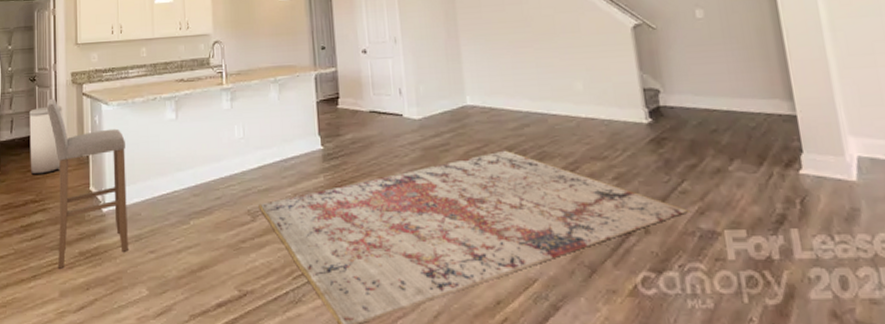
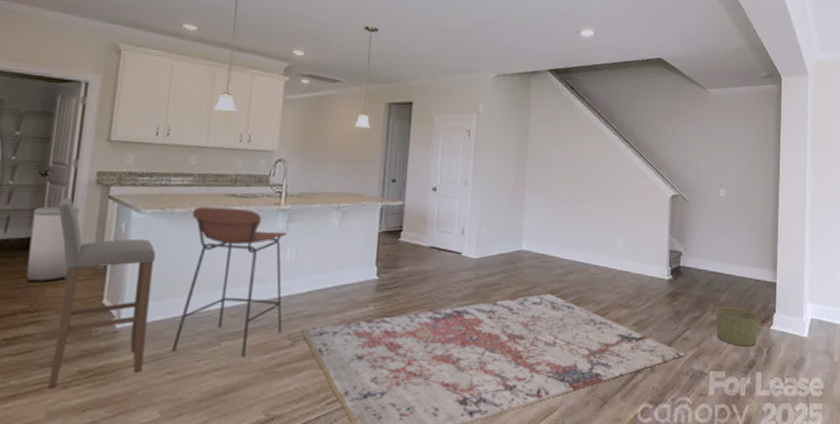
bar stool: none [150,92,241,234] -> present [172,206,288,357]
basket: none [716,149,784,198] -> present [715,305,759,347]

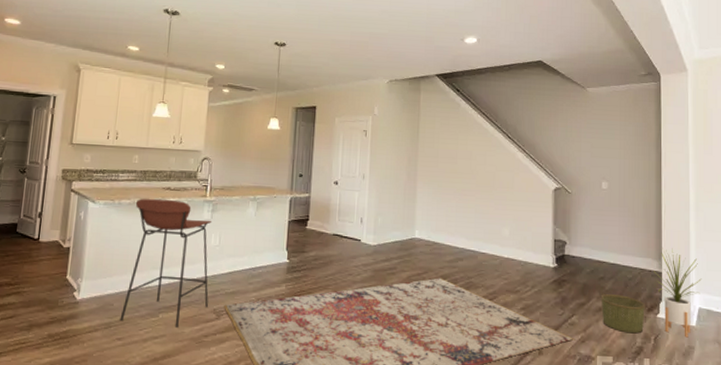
pedal bin: present [26,206,79,283] -> none [9,197,49,261]
bar stool: present [47,197,156,388] -> none [24,190,107,348]
house plant: none [768,257,815,349] -> present [654,248,702,338]

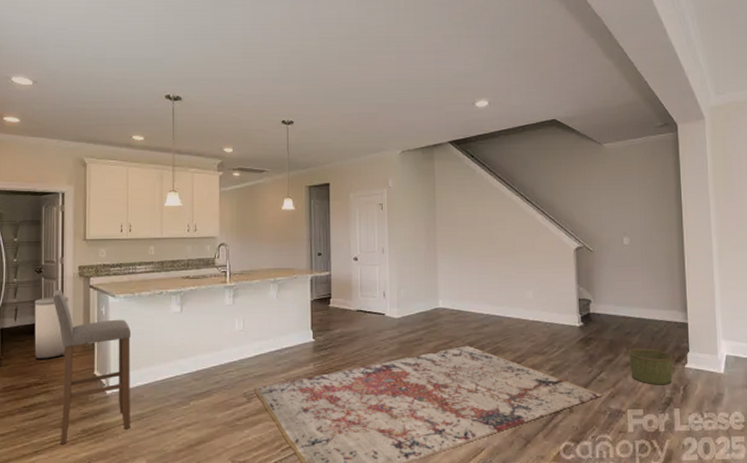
pedal bin: none [9,197,49,261] -> present [33,296,68,361]
bar stool: none [24,190,107,348] -> present [53,289,130,445]
bar stool: present [120,198,212,327] -> none [152,288,238,413]
house plant: present [654,248,702,338] -> none [680,299,728,385]

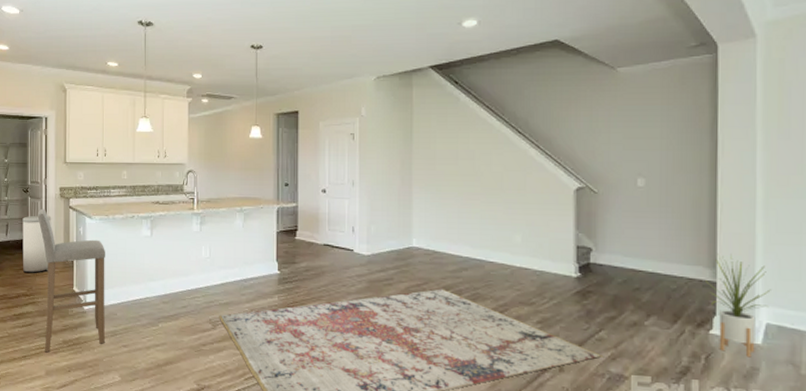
basket: present [628,348,673,385] -> none [635,305,694,352]
house plant: none [680,299,728,385] -> present [705,254,771,358]

